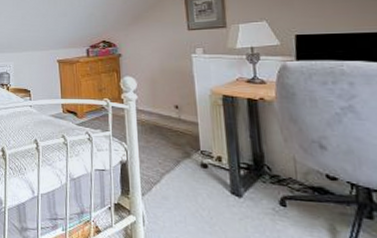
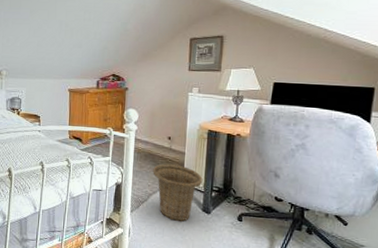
basket: none [162,137,226,207] -> present [153,163,203,222]

